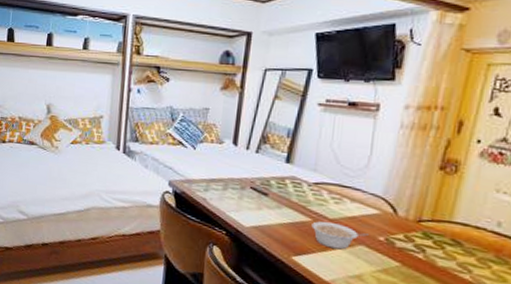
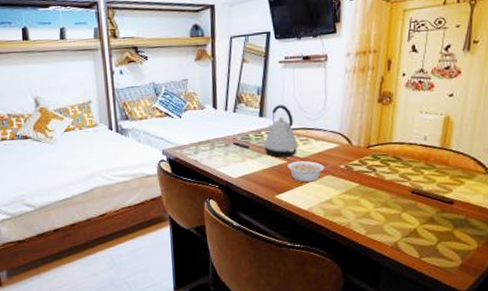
kettle: none [286,152,329,215] -> present [264,105,298,158]

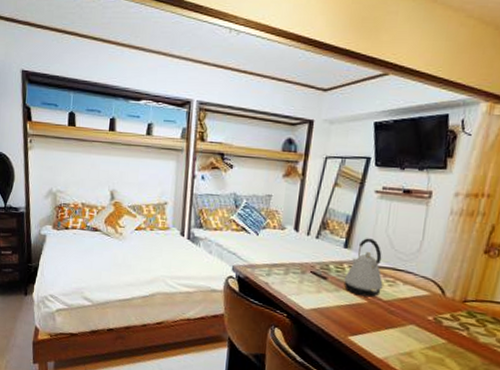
legume: present [287,161,332,182] -> none [367,303,419,329]

